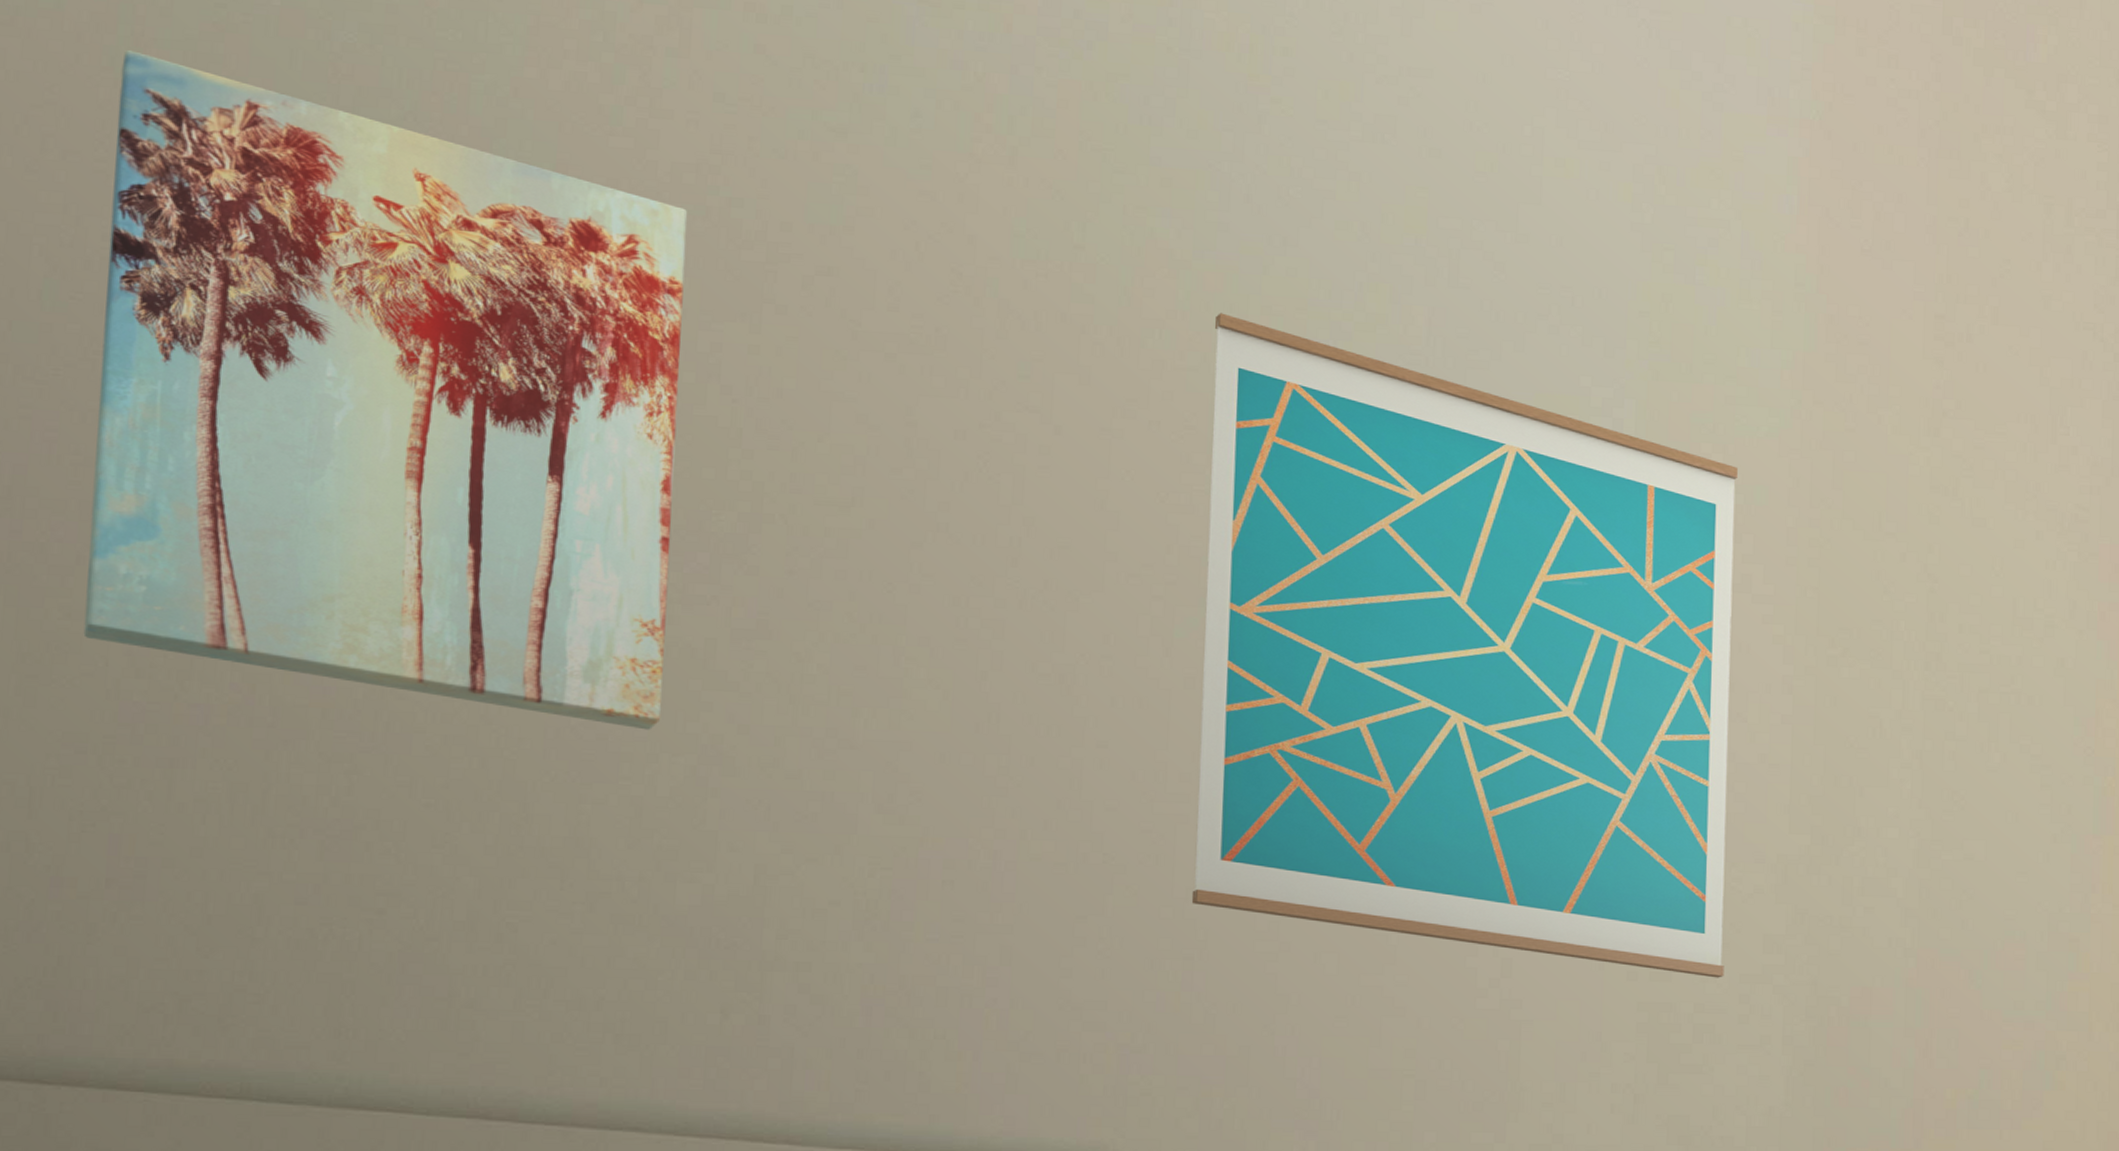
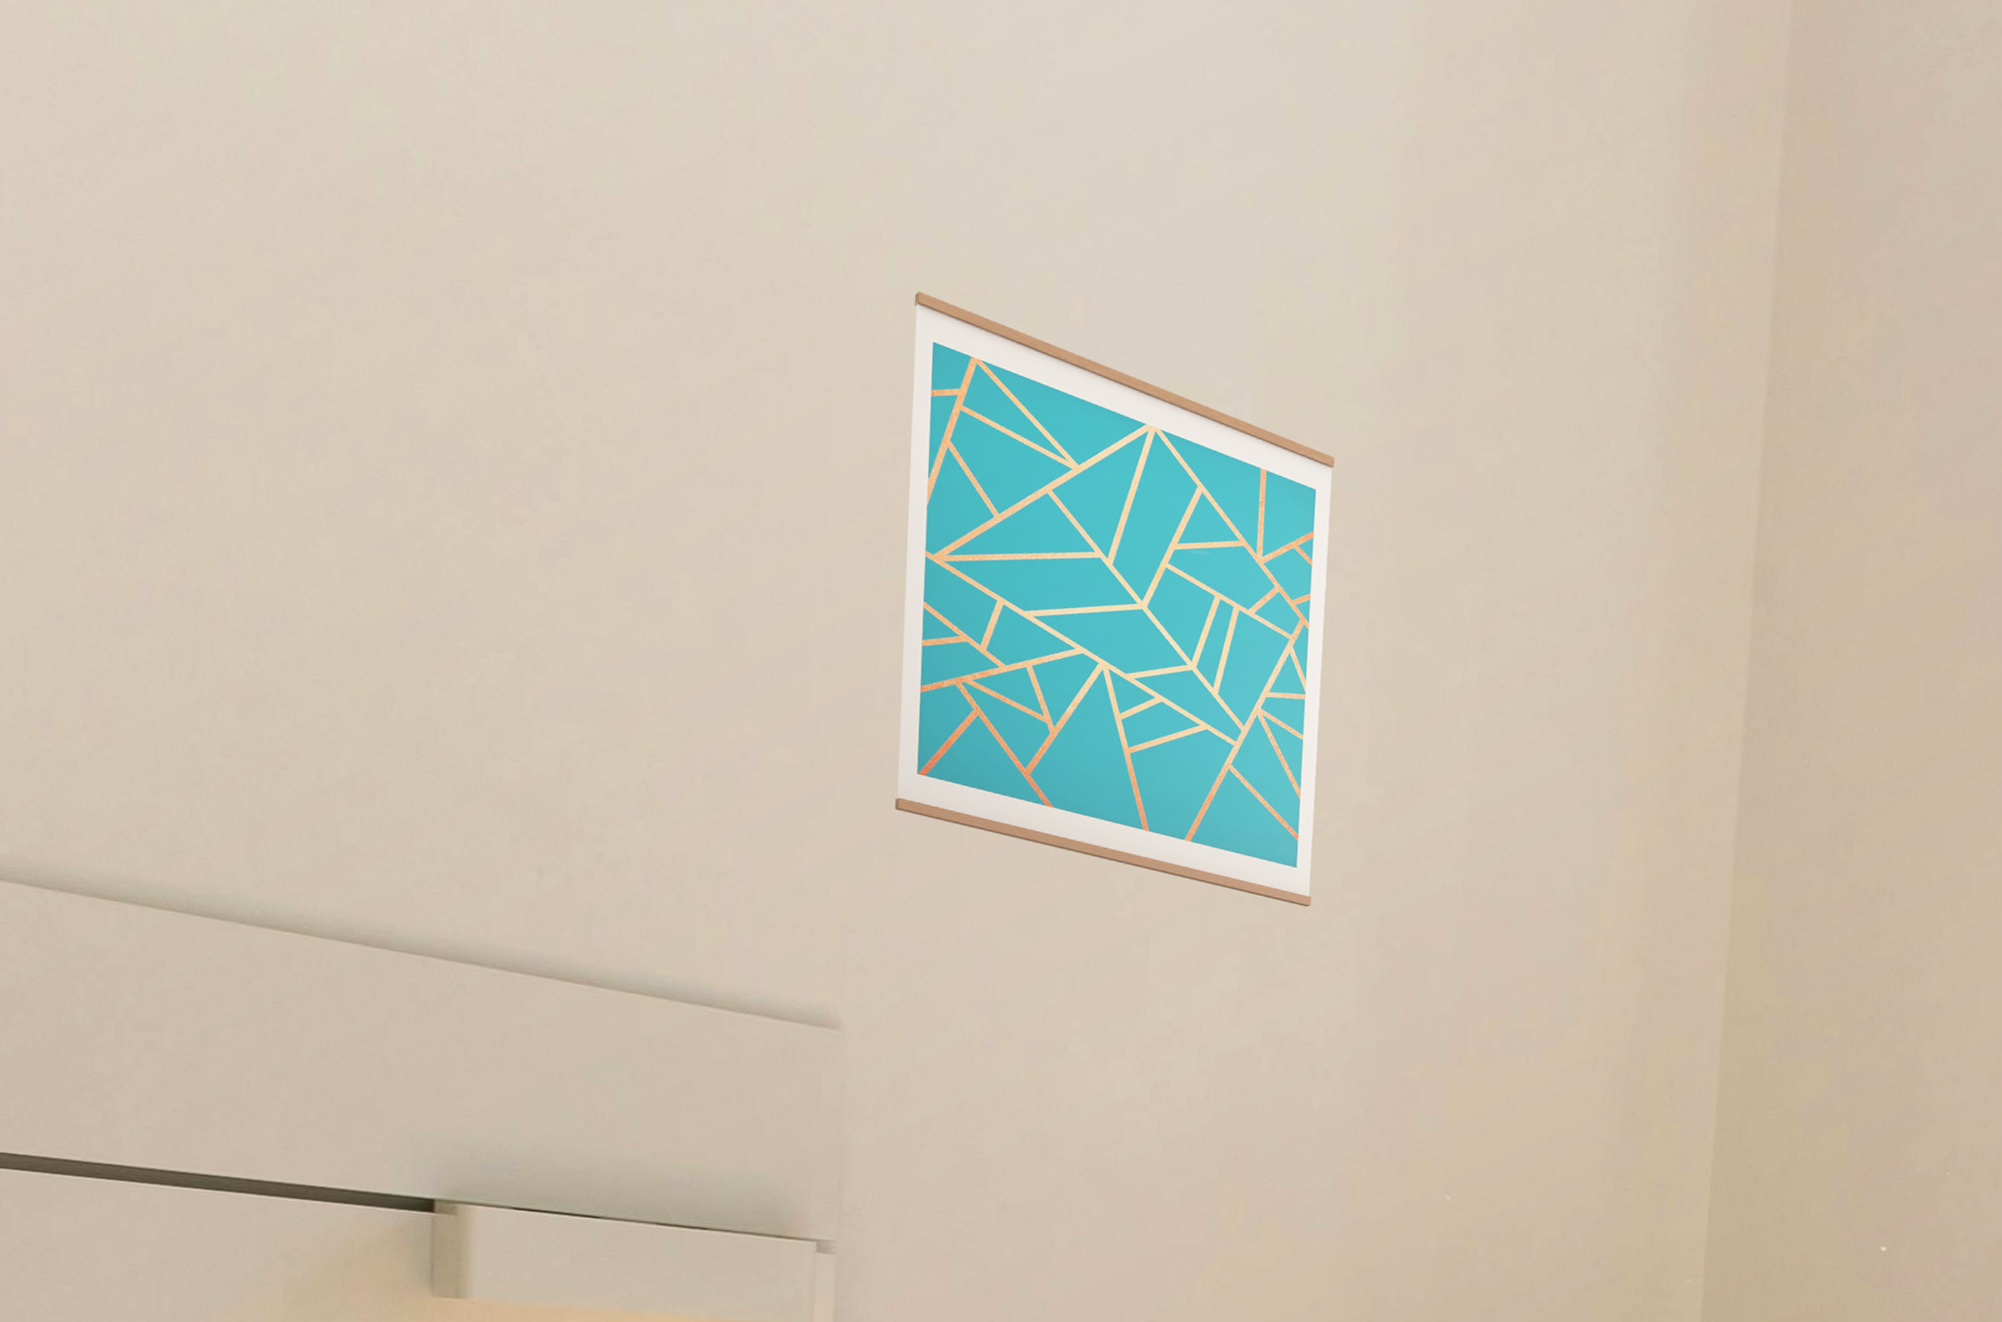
wall art: present [83,49,688,730] -> none [57,7,500,629]

